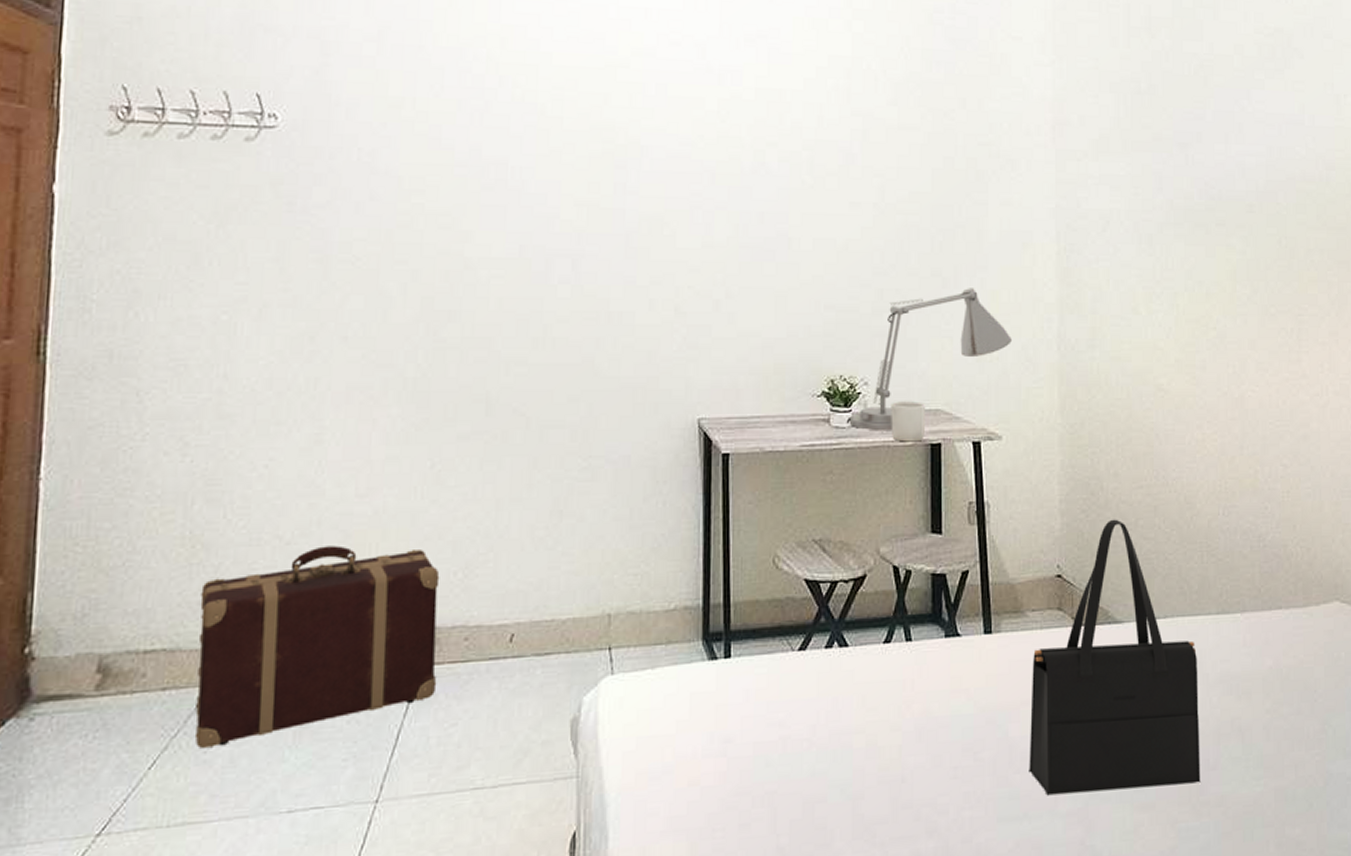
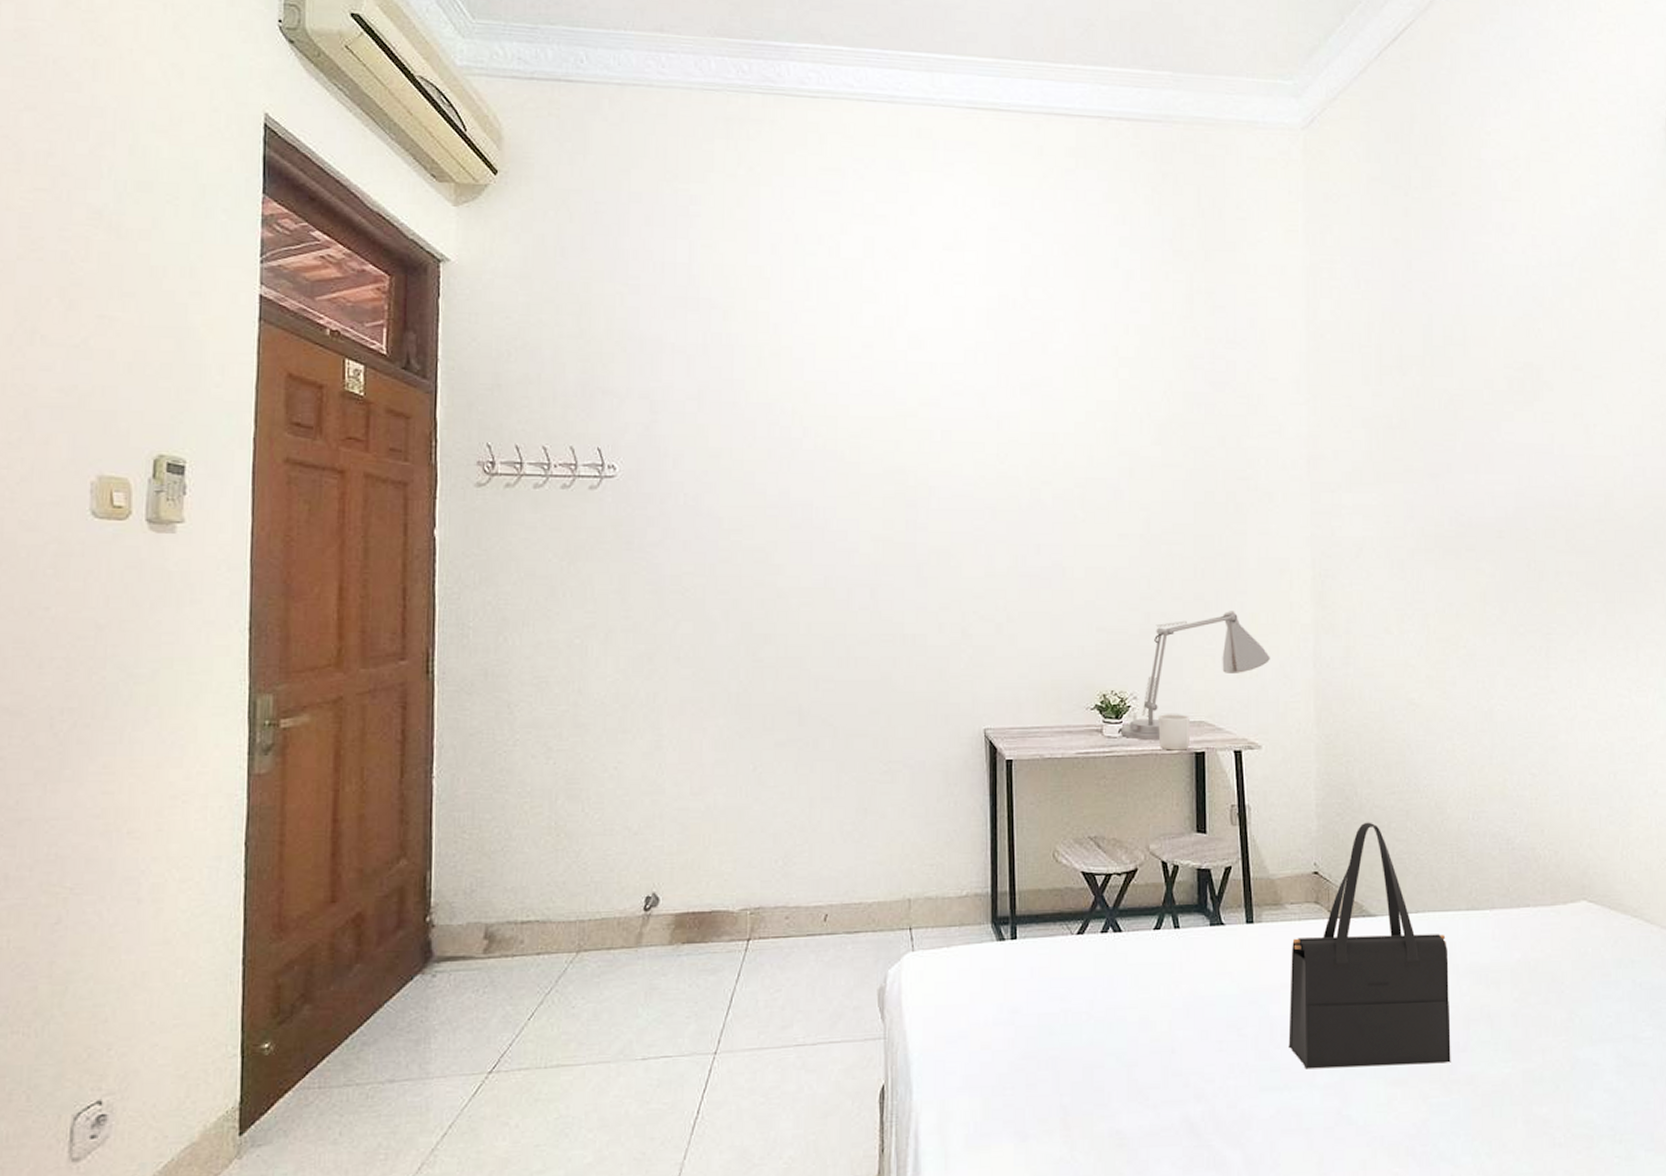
suitcase: present [194,545,440,748] -> none [564,836,763,1003]

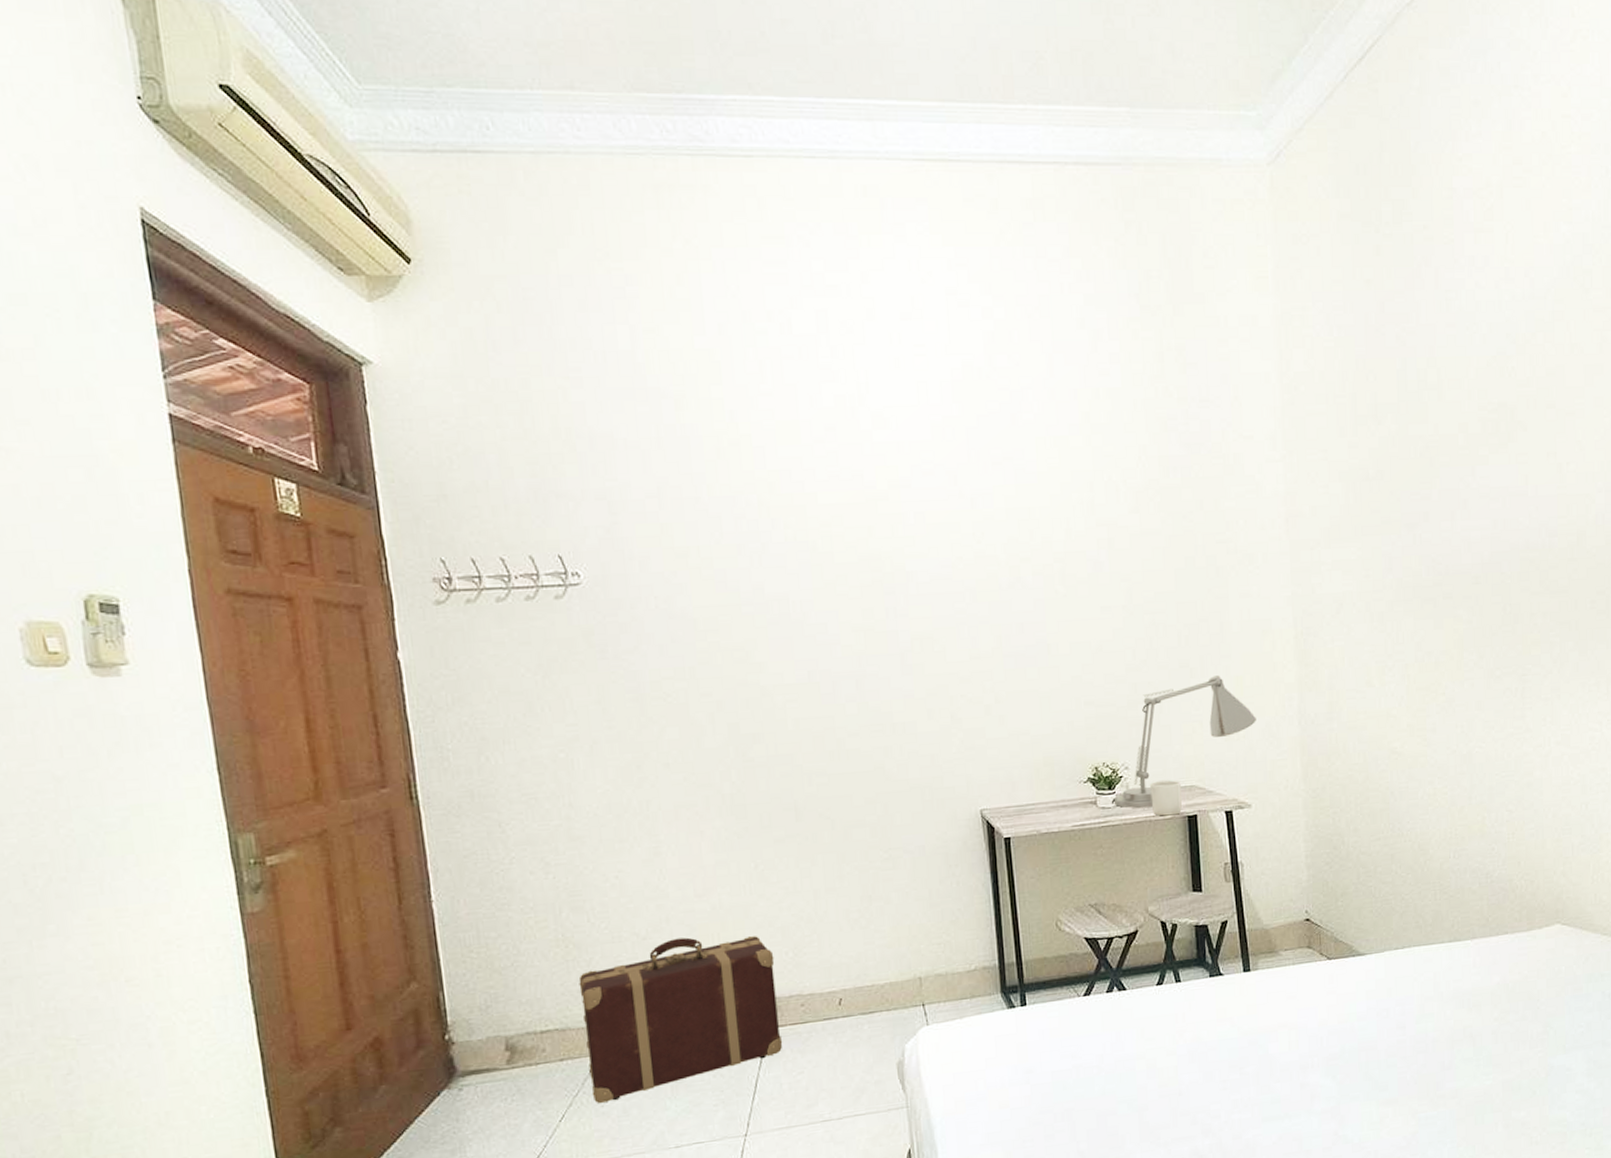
suitcase: none [564,836,763,1003] -> present [578,936,783,1103]
tote bag: present [1288,822,1451,1069] -> none [1286,868,1437,1099]

